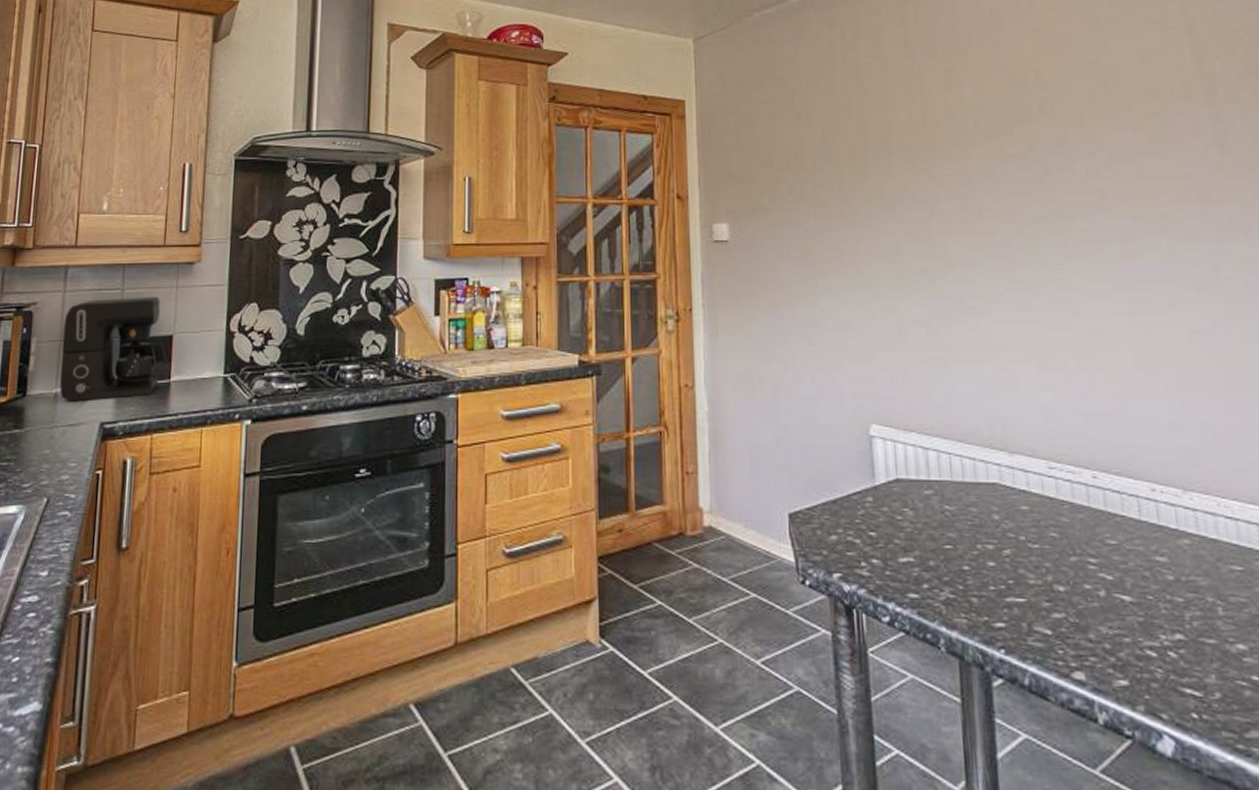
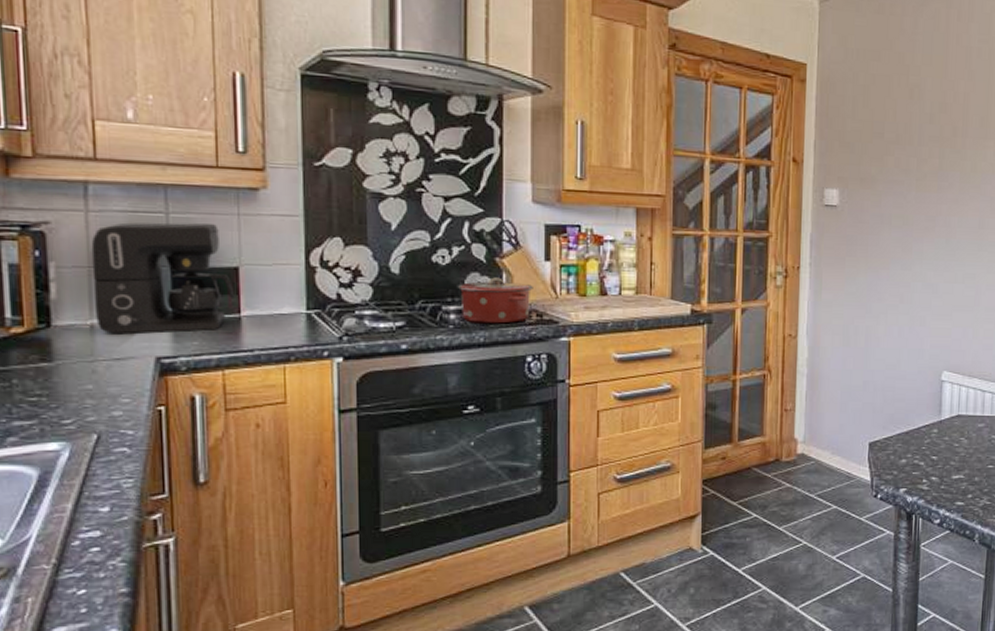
casserole: none [354,335,423,385] -> present [457,277,533,327]

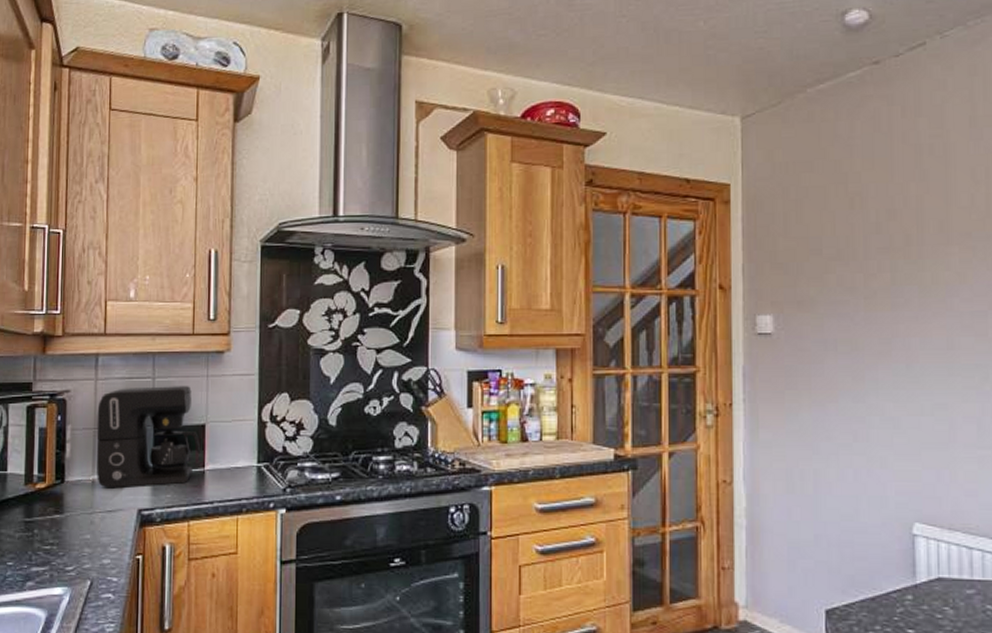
casserole: present [457,277,533,327] -> none [386,426,456,476]

